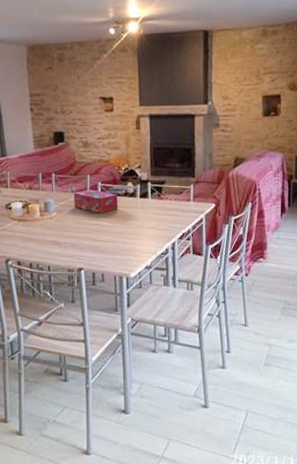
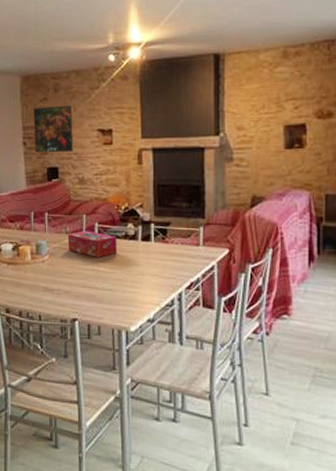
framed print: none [40,74,78,119] -> present [33,105,74,153]

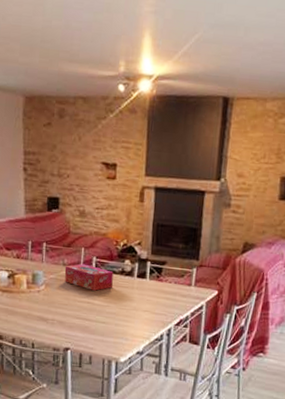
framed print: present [33,105,74,153] -> none [35,132,77,183]

